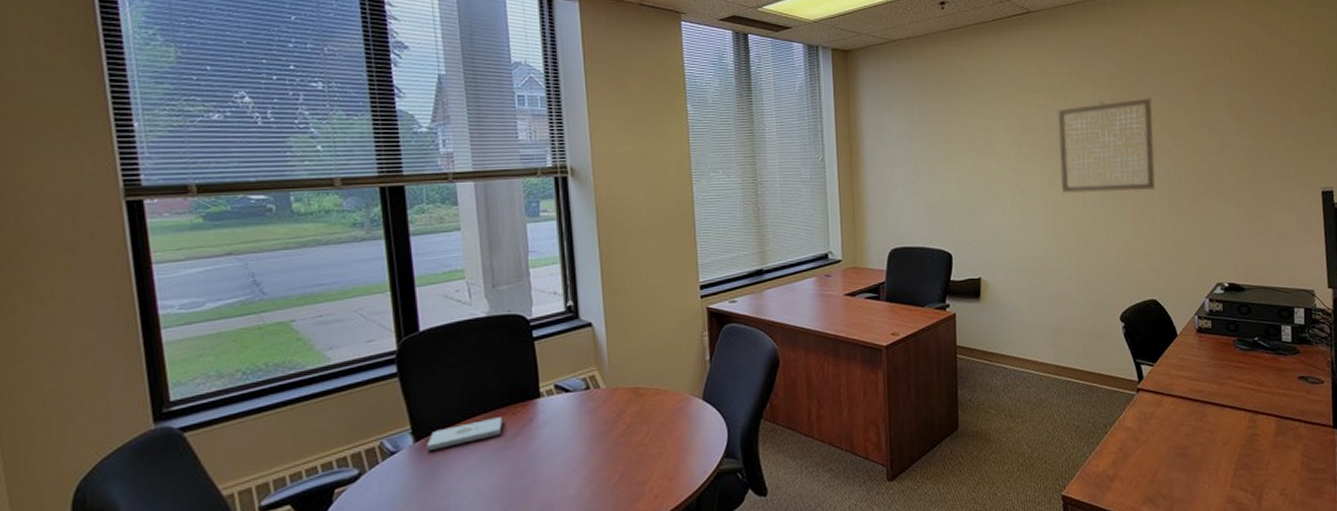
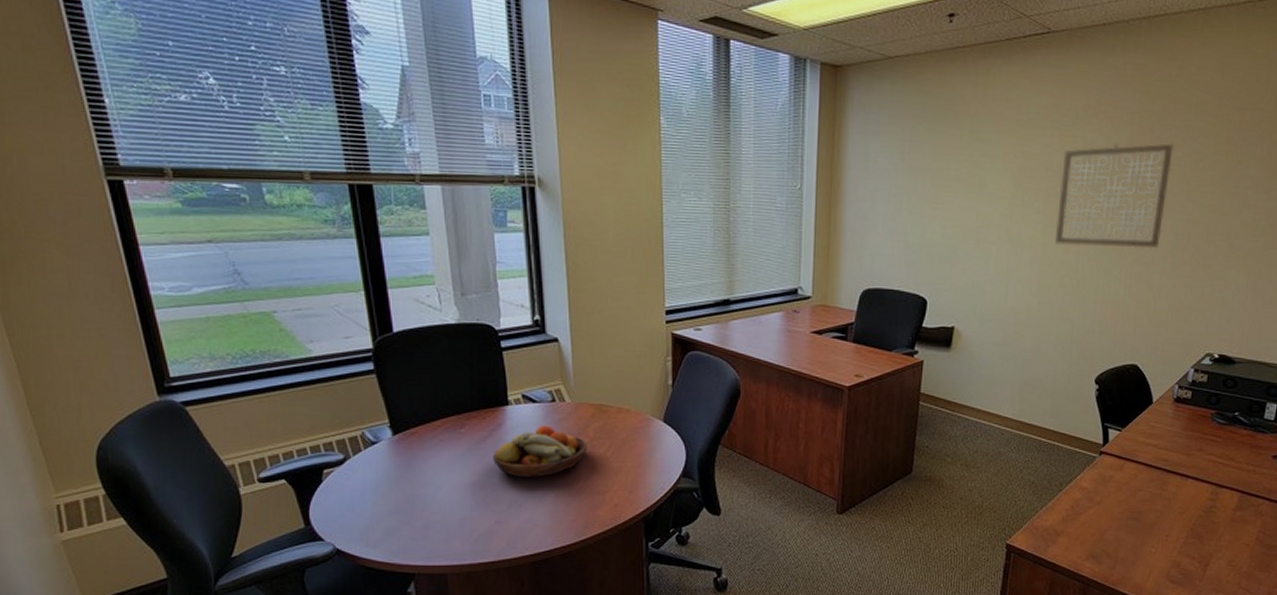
notepad: present [426,417,502,452] -> none [403,419,473,445]
fruit bowl: none [523,415,624,476] -> present [493,425,587,478]

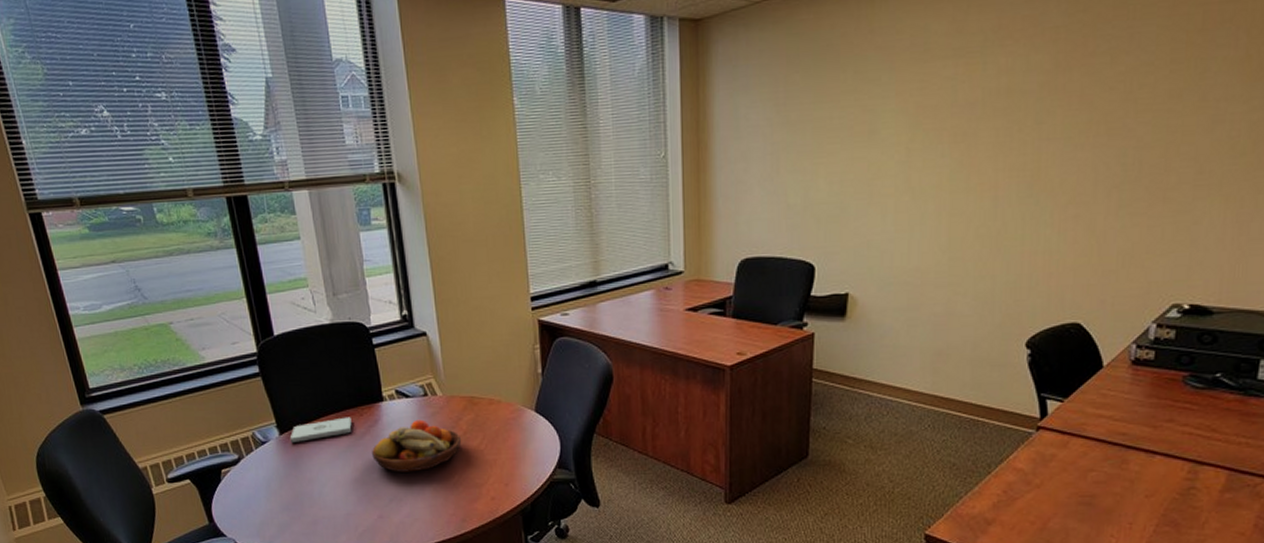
notepad: none [403,419,473,445] -> present [289,417,352,443]
wall art: present [1055,143,1174,249] -> none [965,57,1114,190]

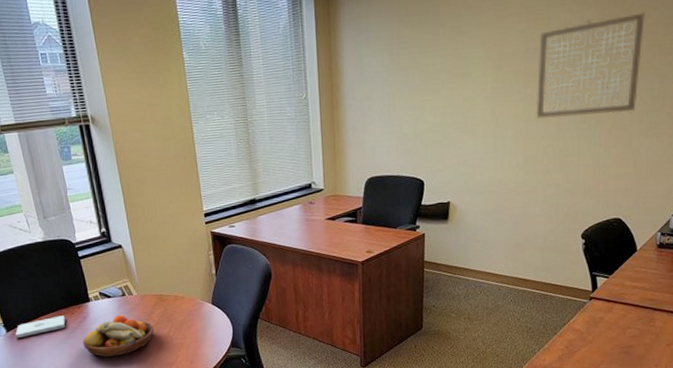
wall art: none [965,57,1114,190] -> present [536,12,645,119]

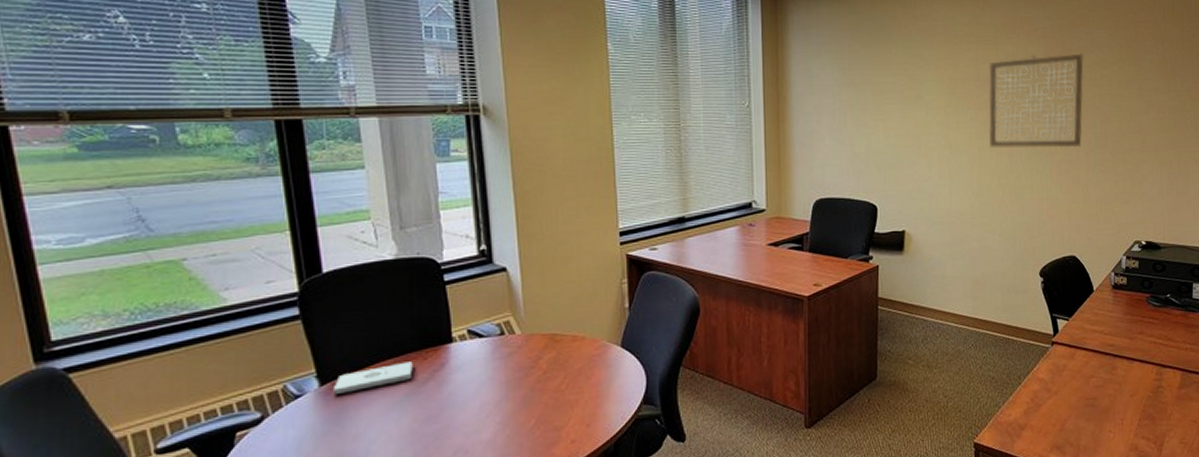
fruit bowl: present [83,314,154,357] -> none [435,360,540,421]

